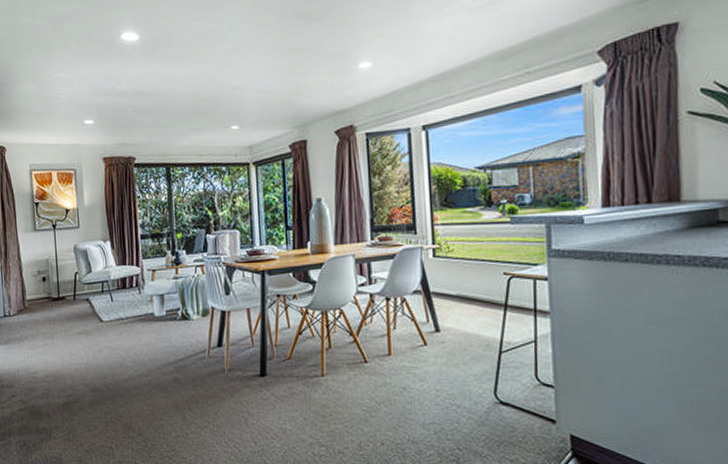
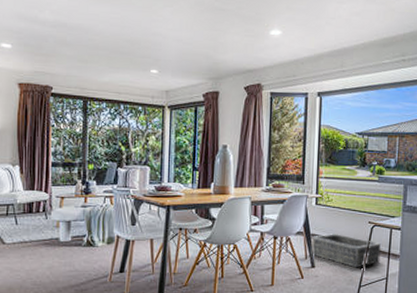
basket: none [432,290,524,330] -> present [311,234,381,268]

